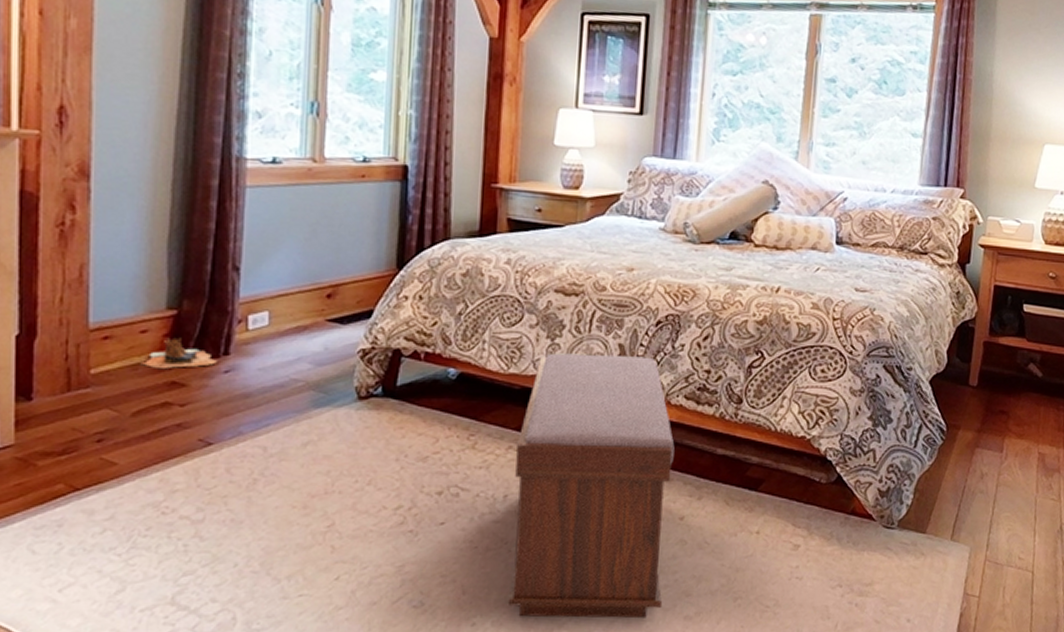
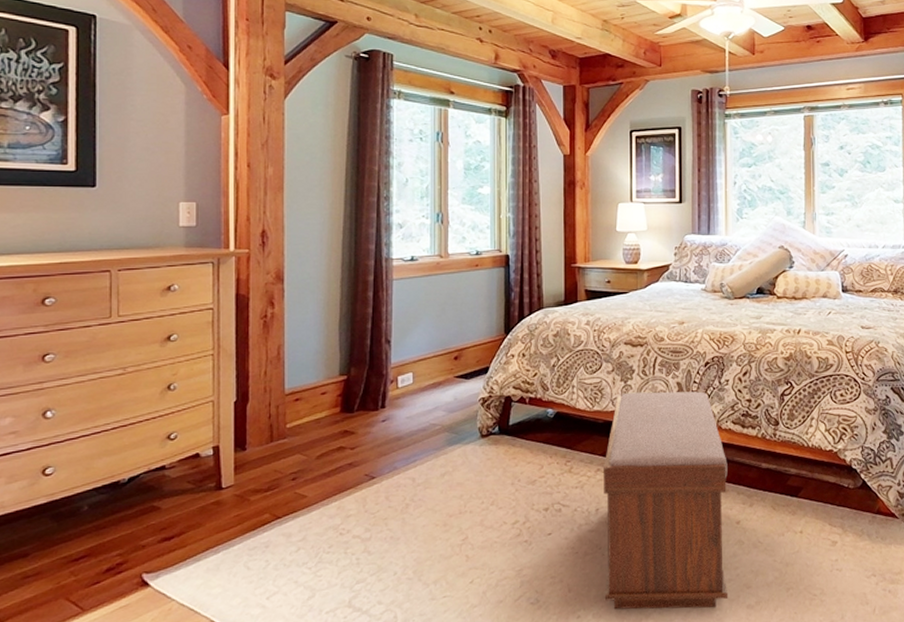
boots: present [140,337,217,370] -> none [322,396,376,422]

